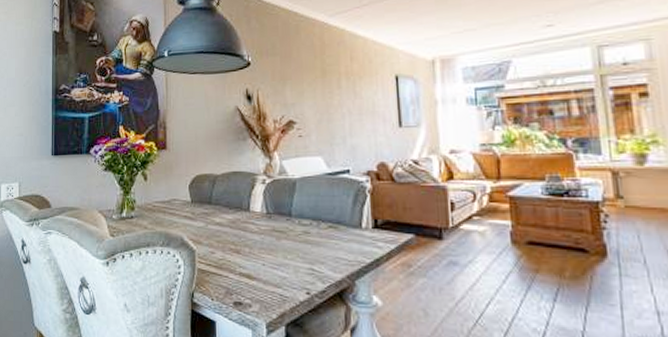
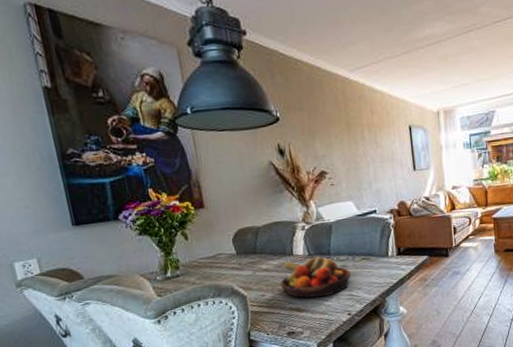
fruit bowl: none [233,216,314,266] -> present [280,256,351,298]

